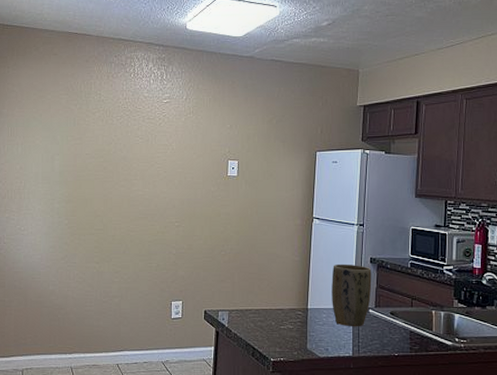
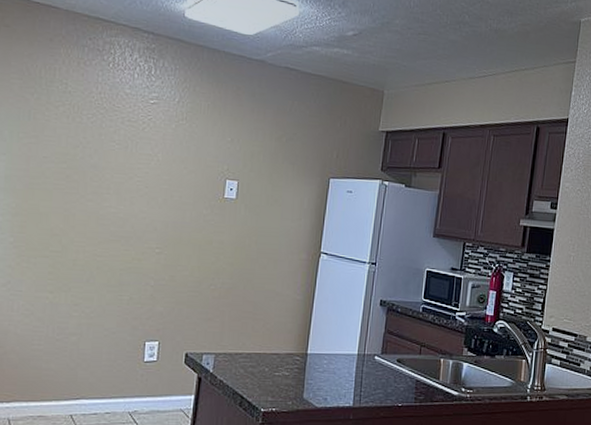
plant pot: present [331,263,372,327] -> none [334,305,381,375]

